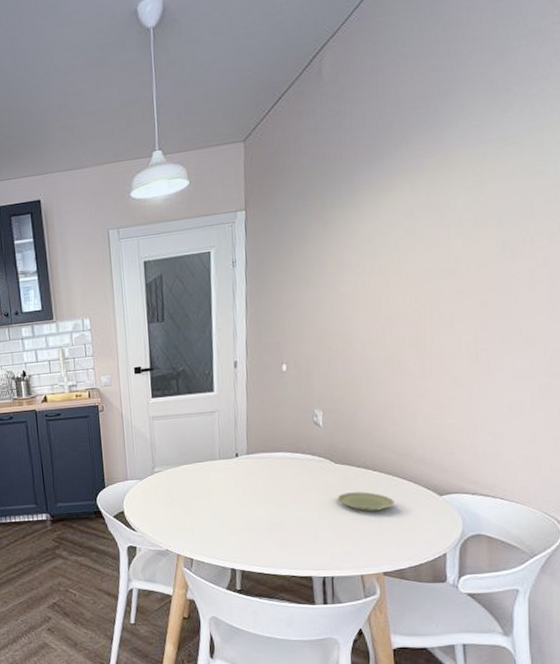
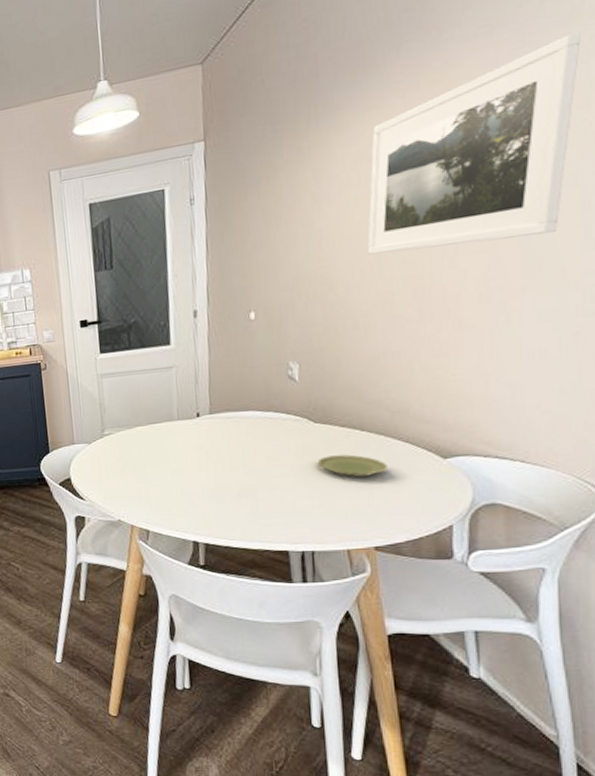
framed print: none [380,137,551,318] -> present [367,32,581,255]

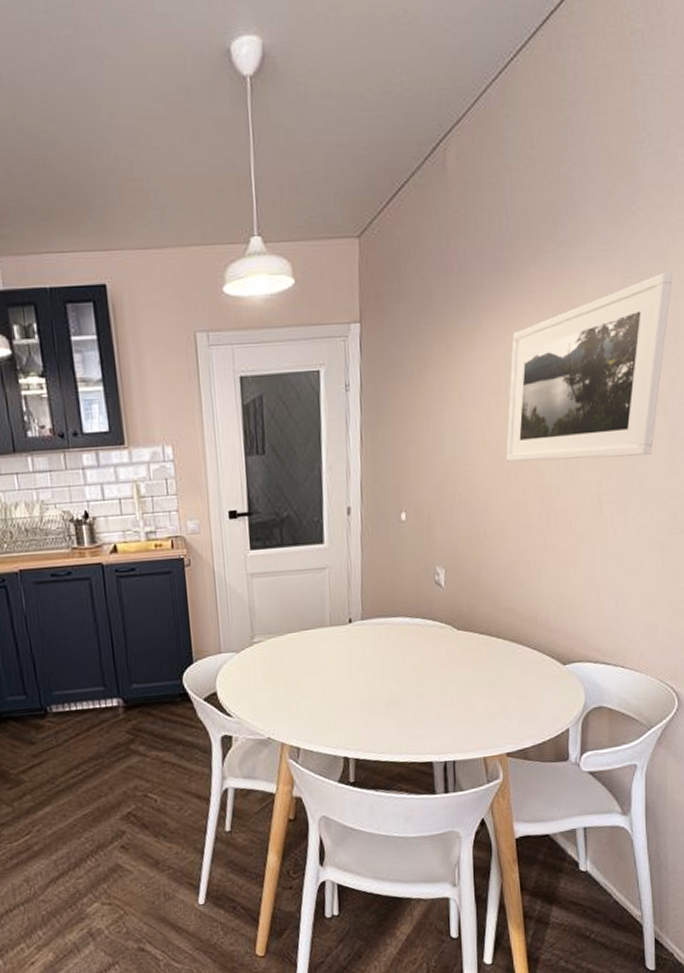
plate: present [317,454,387,477] -> none [459,662,518,685]

